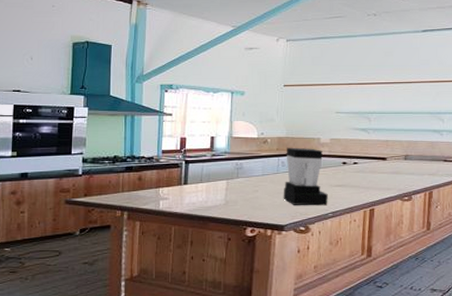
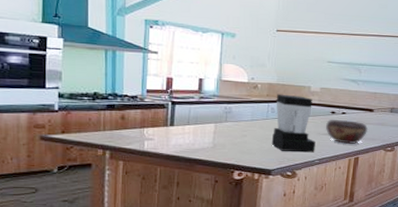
decorative bowl: none [338,170,383,195] -> present [326,120,369,144]

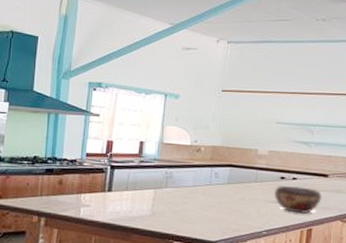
coffee maker: present [271,94,316,153] -> none [214,157,263,223]

